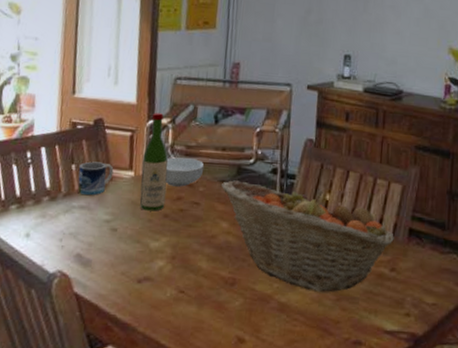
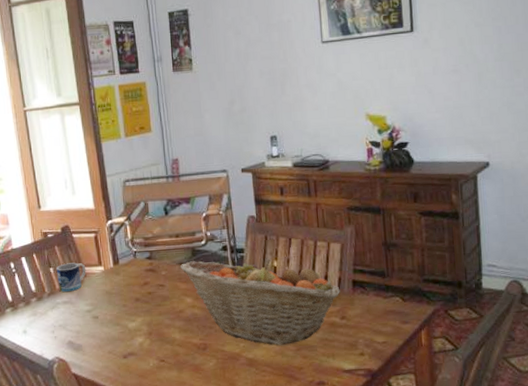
wine bottle: present [139,113,168,211] -> none [108,213,135,298]
cereal bowl: present [165,157,204,187] -> none [129,247,163,274]

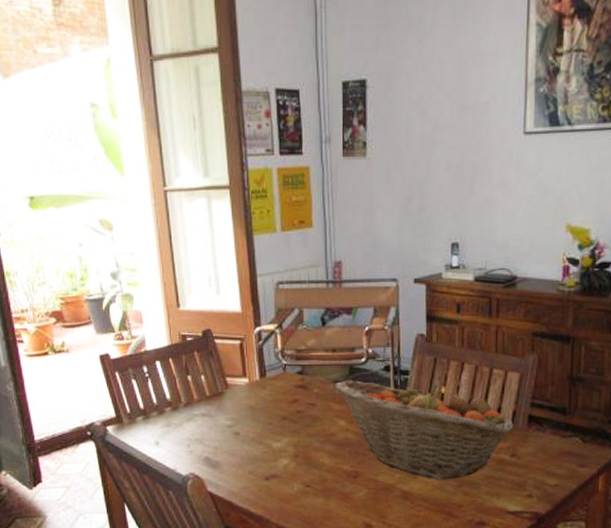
mug: present [57,262,86,292] -> none [195,371,229,403]

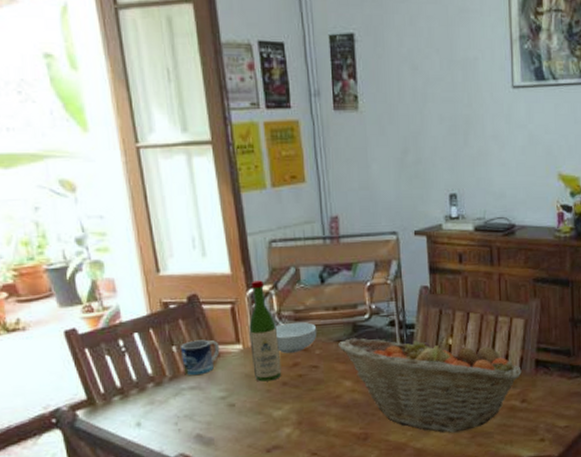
mug: none [195,371,229,403] -> present [181,339,220,375]
wine bottle: none [255,319,282,414] -> present [249,280,282,382]
cereal bowl: none [278,361,316,390] -> present [275,322,317,353]

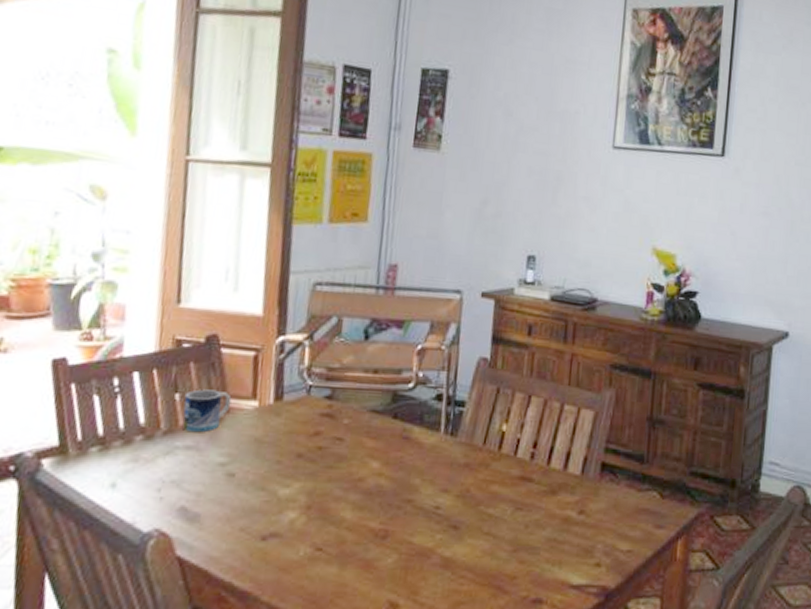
wine bottle: present [249,280,282,382] -> none [265,327,304,450]
cereal bowl: present [275,322,317,353] -> none [299,381,350,419]
fruit basket: present [337,336,523,433] -> none [371,409,585,542]

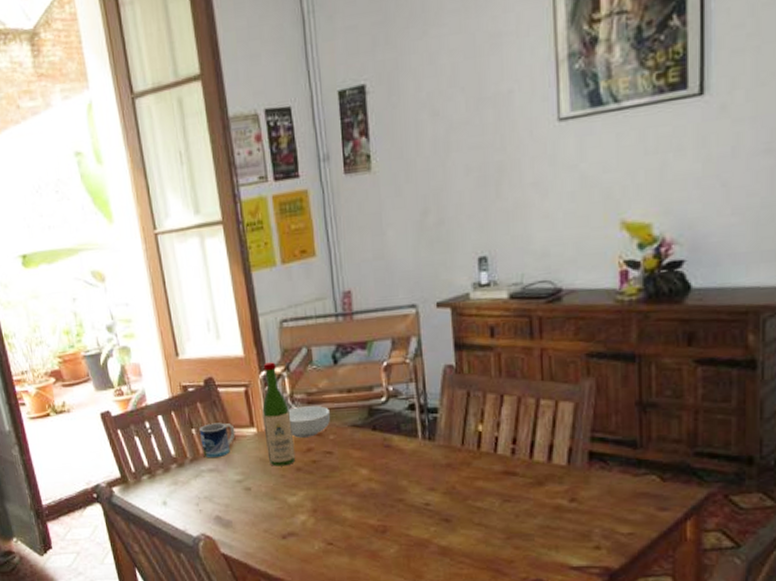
wine bottle: none [265,327,304,450] -> present [262,362,296,466]
cereal bowl: none [299,381,350,419] -> present [288,405,331,438]

